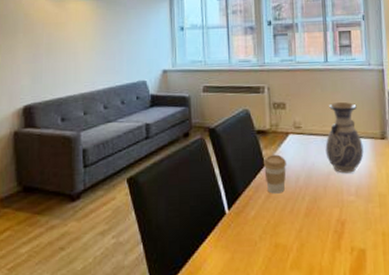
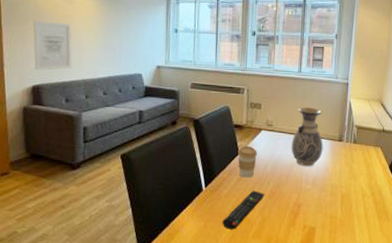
wall art: none [23,31,67,88] -> present [33,20,72,71]
remote control: none [251,208,300,261] -> present [221,190,265,230]

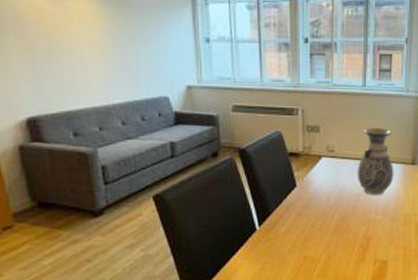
wall art: present [33,20,72,71] -> none [14,33,76,99]
remote control: present [221,190,265,230] -> none [281,226,329,271]
coffee cup: present [238,146,258,178] -> none [295,176,319,213]

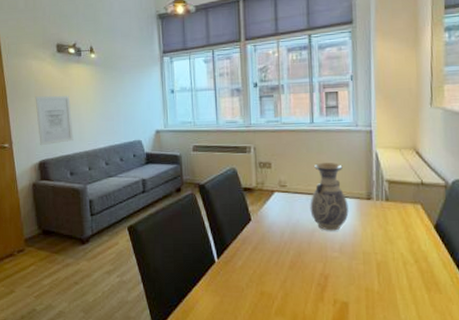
wall art: none [14,33,76,99] -> present [35,95,74,146]

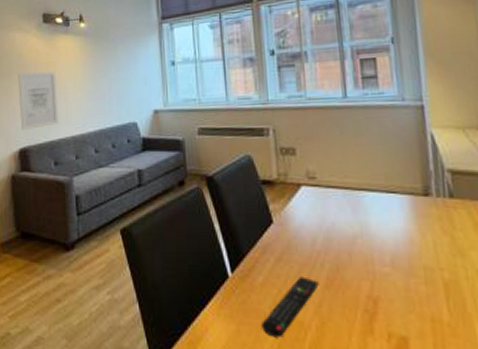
remote control: none [239,260,285,306] -> present [260,276,319,338]
vase: present [310,162,349,231] -> none [348,146,401,238]

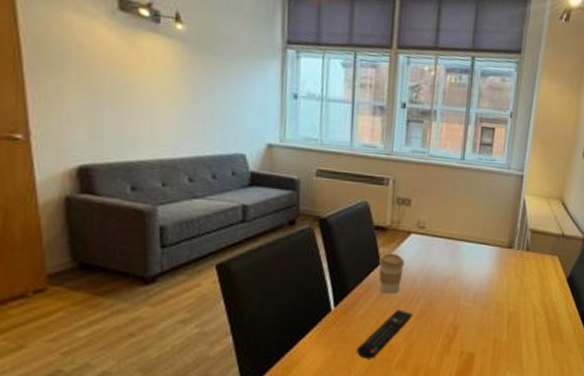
wall art: present [17,71,59,131] -> none [75,69,140,145]
coffee cup: none [271,210,301,258] -> present [379,253,405,294]

